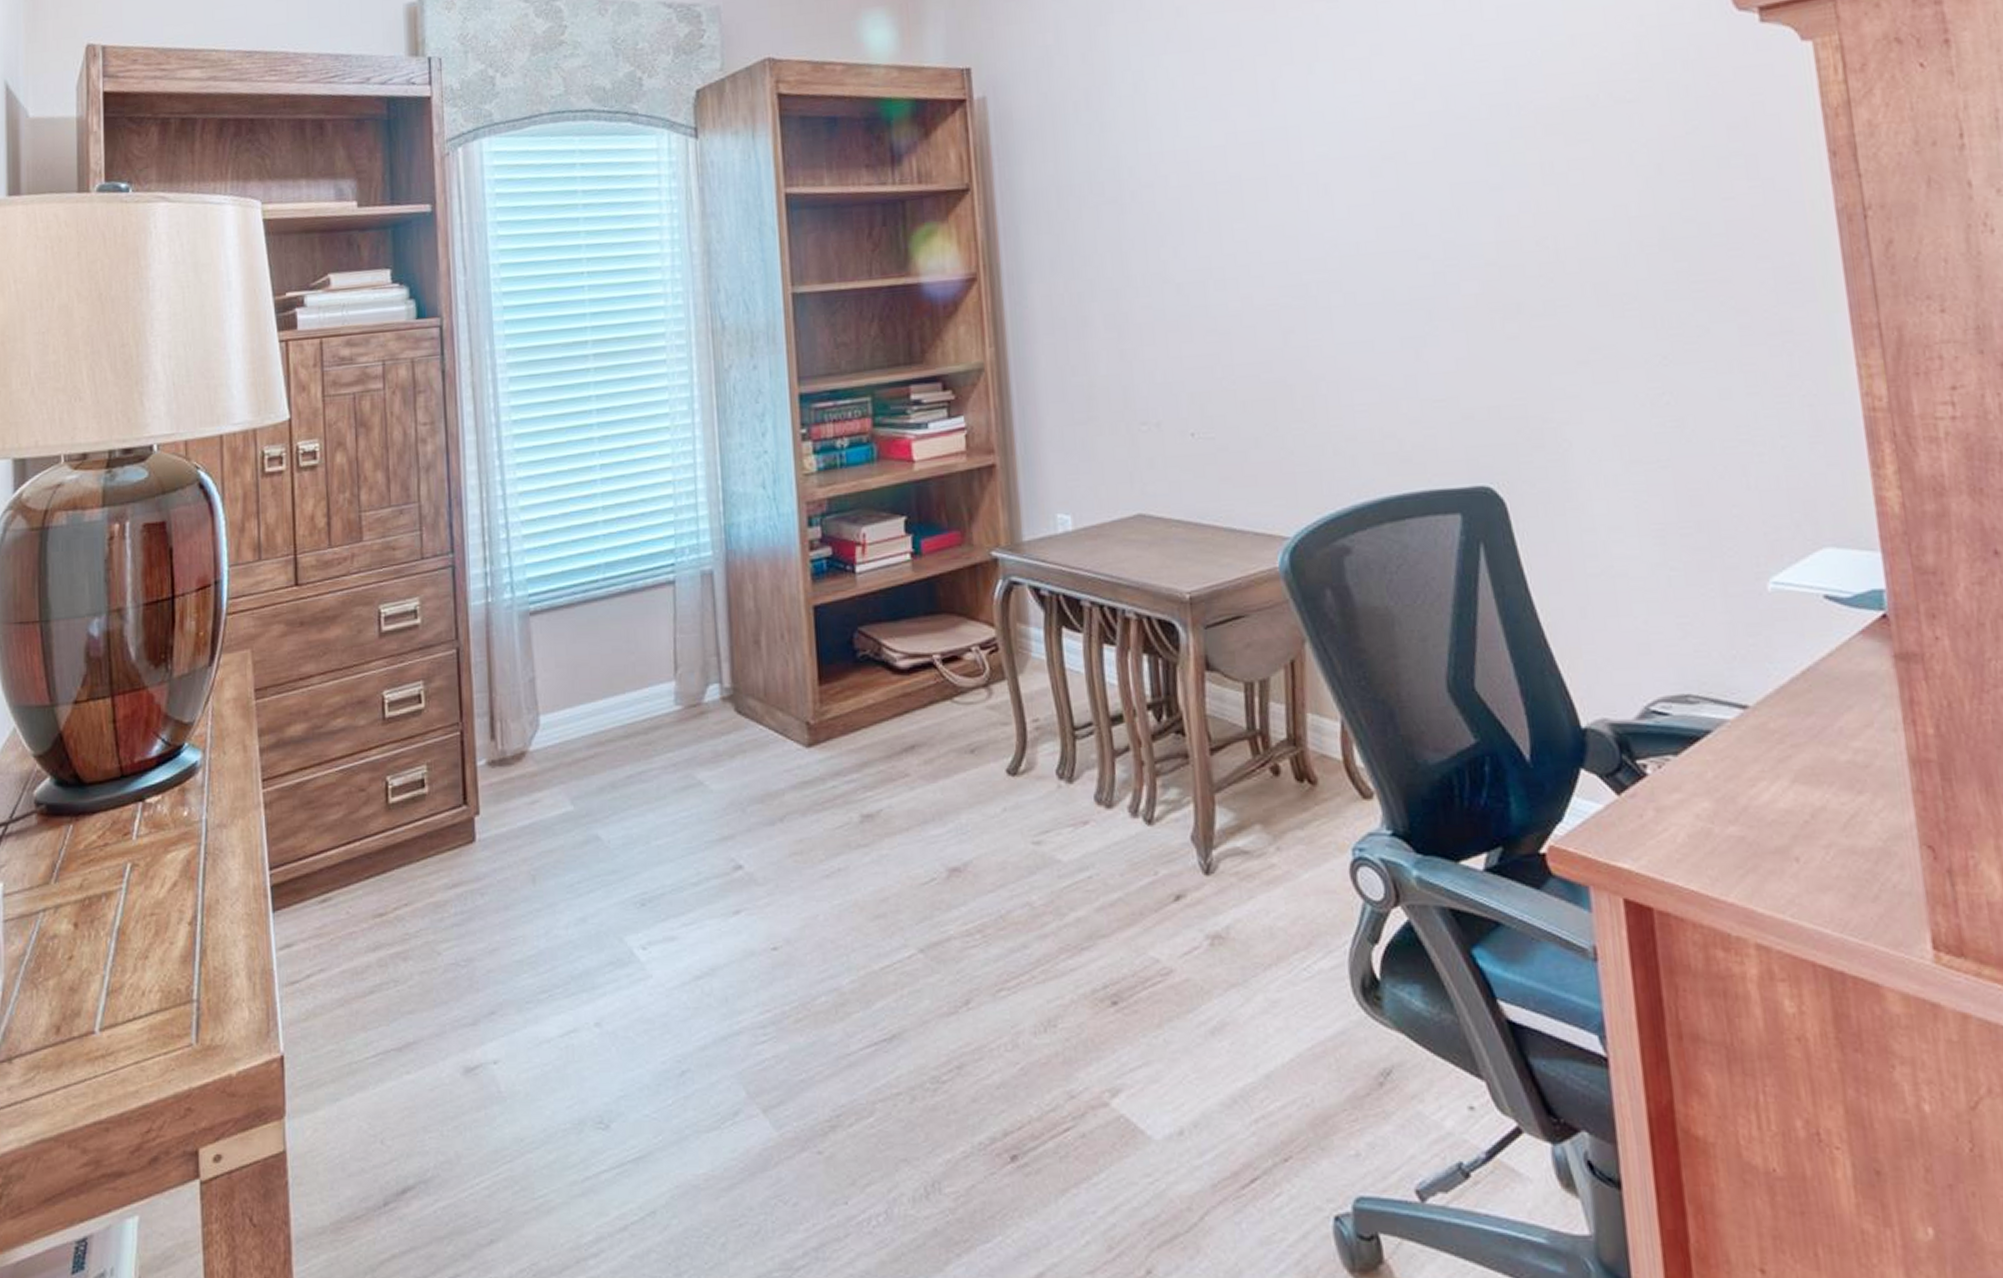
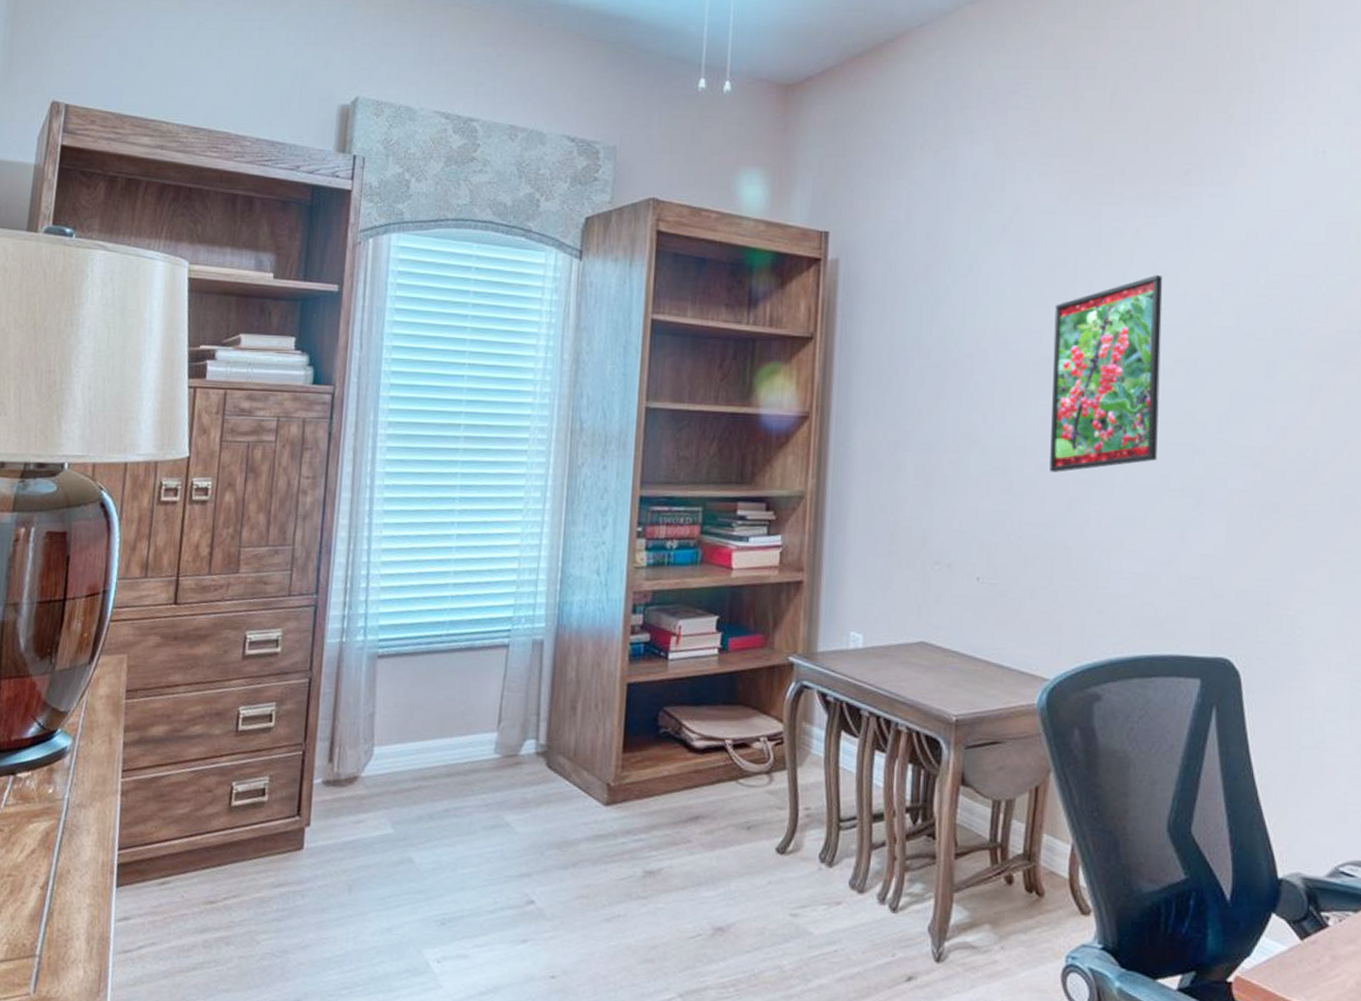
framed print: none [1237,63,1377,303] -> present [1049,274,1163,473]

